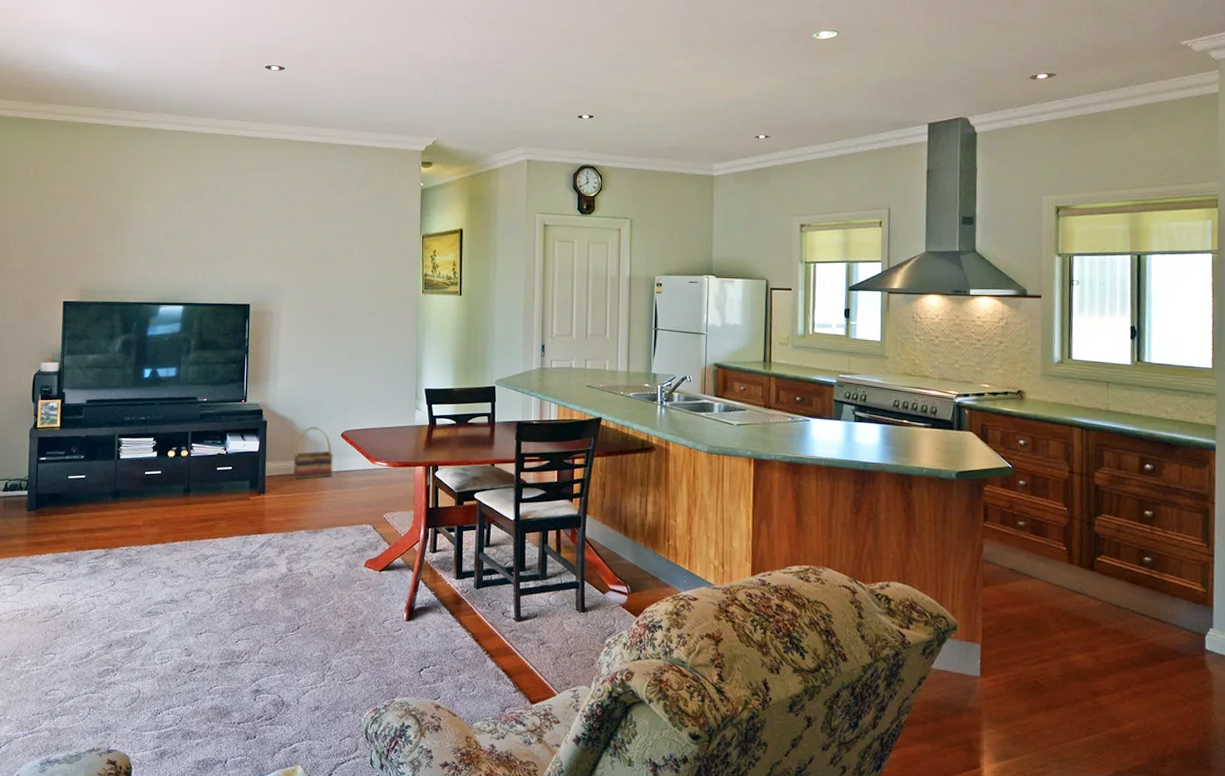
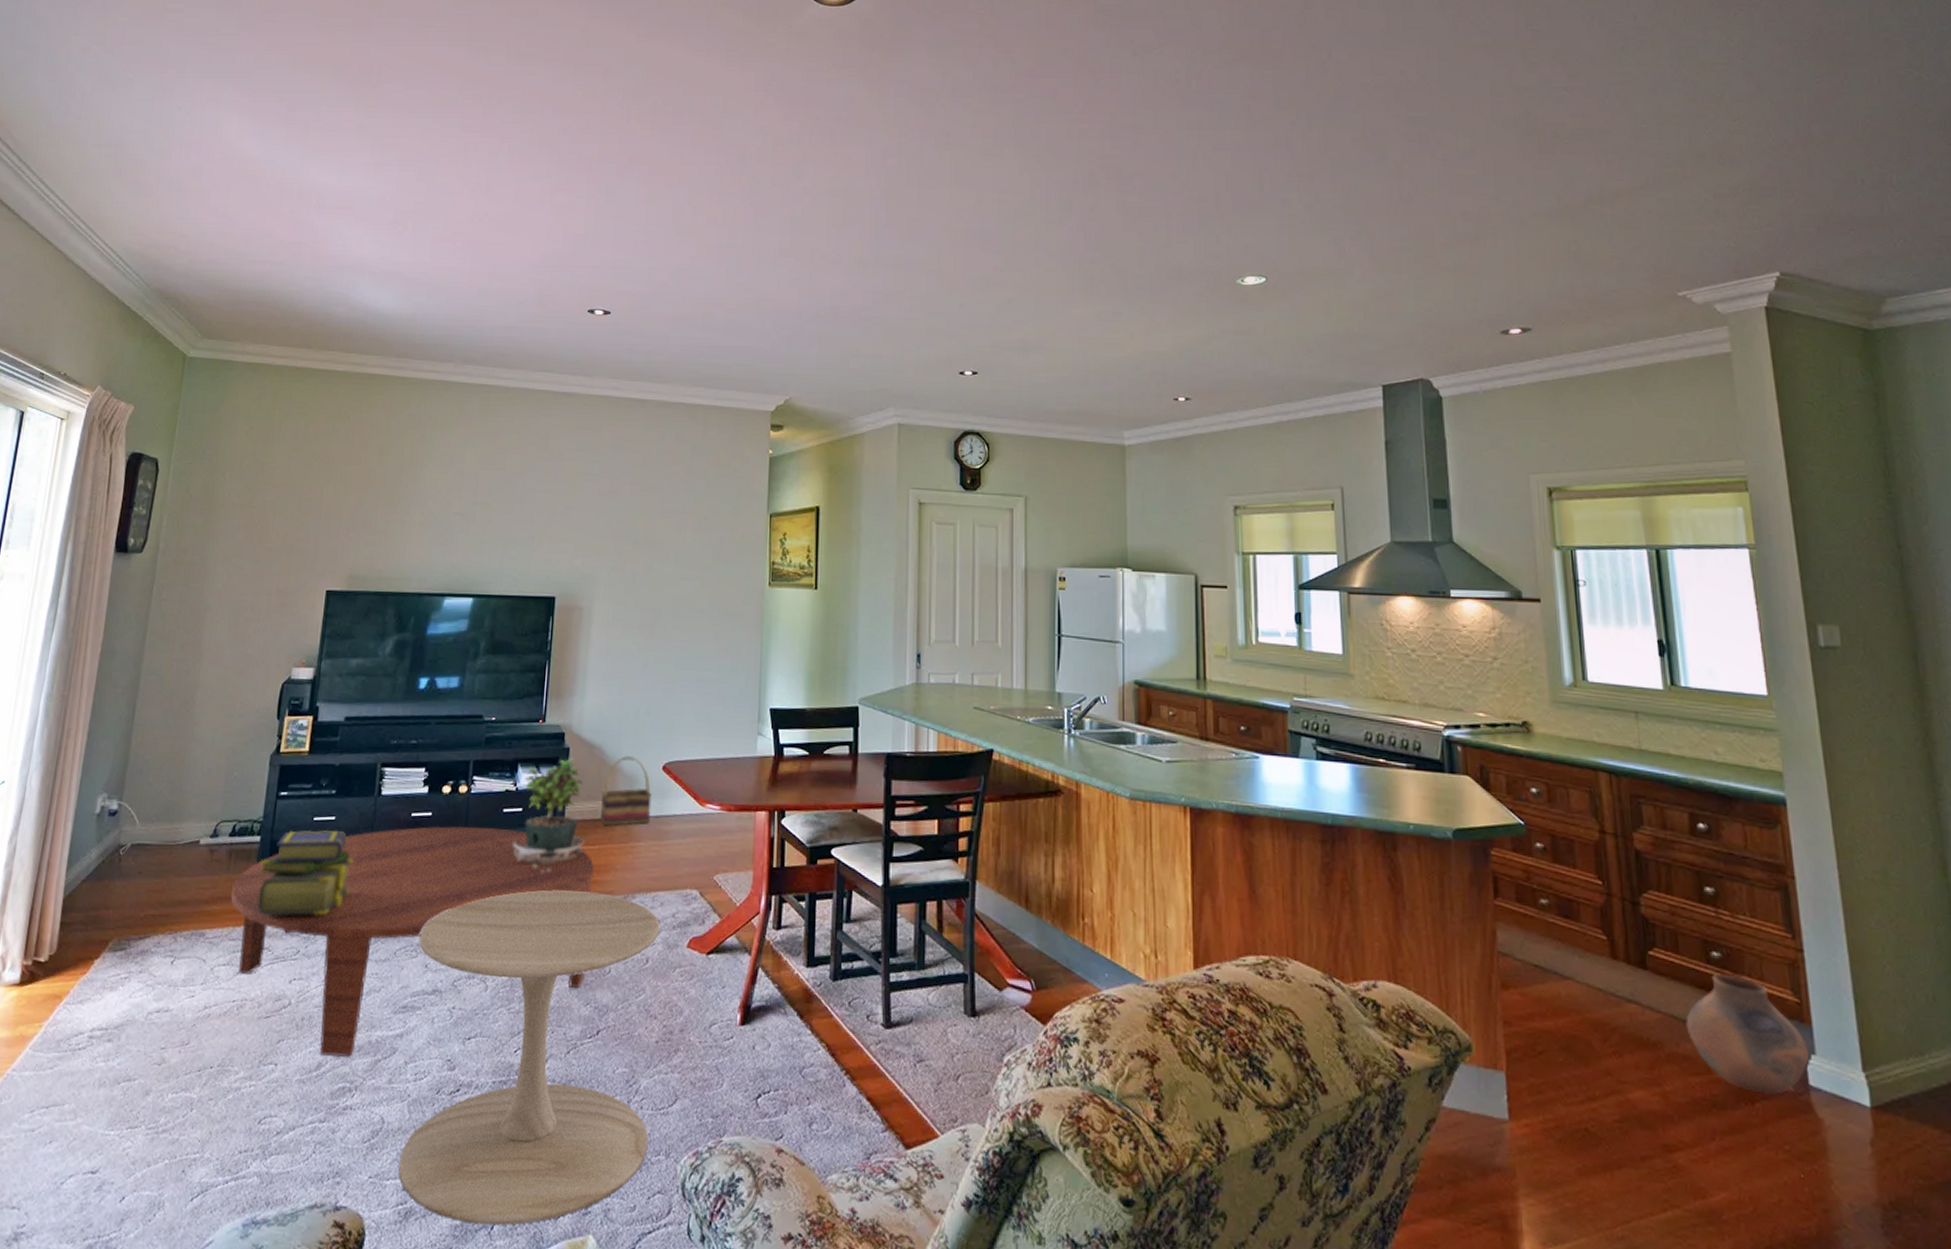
coffee table: none [9,480,291,649] -> present [231,825,595,1058]
stack of books: none [28,485,101,549] -> present [257,830,353,916]
side table: none [153,526,342,761] -> present [398,889,659,1226]
potted plant: none [226,428,282,514] -> present [513,758,584,873]
vase: none [1119,573,1209,656] -> present [1685,974,1810,1095]

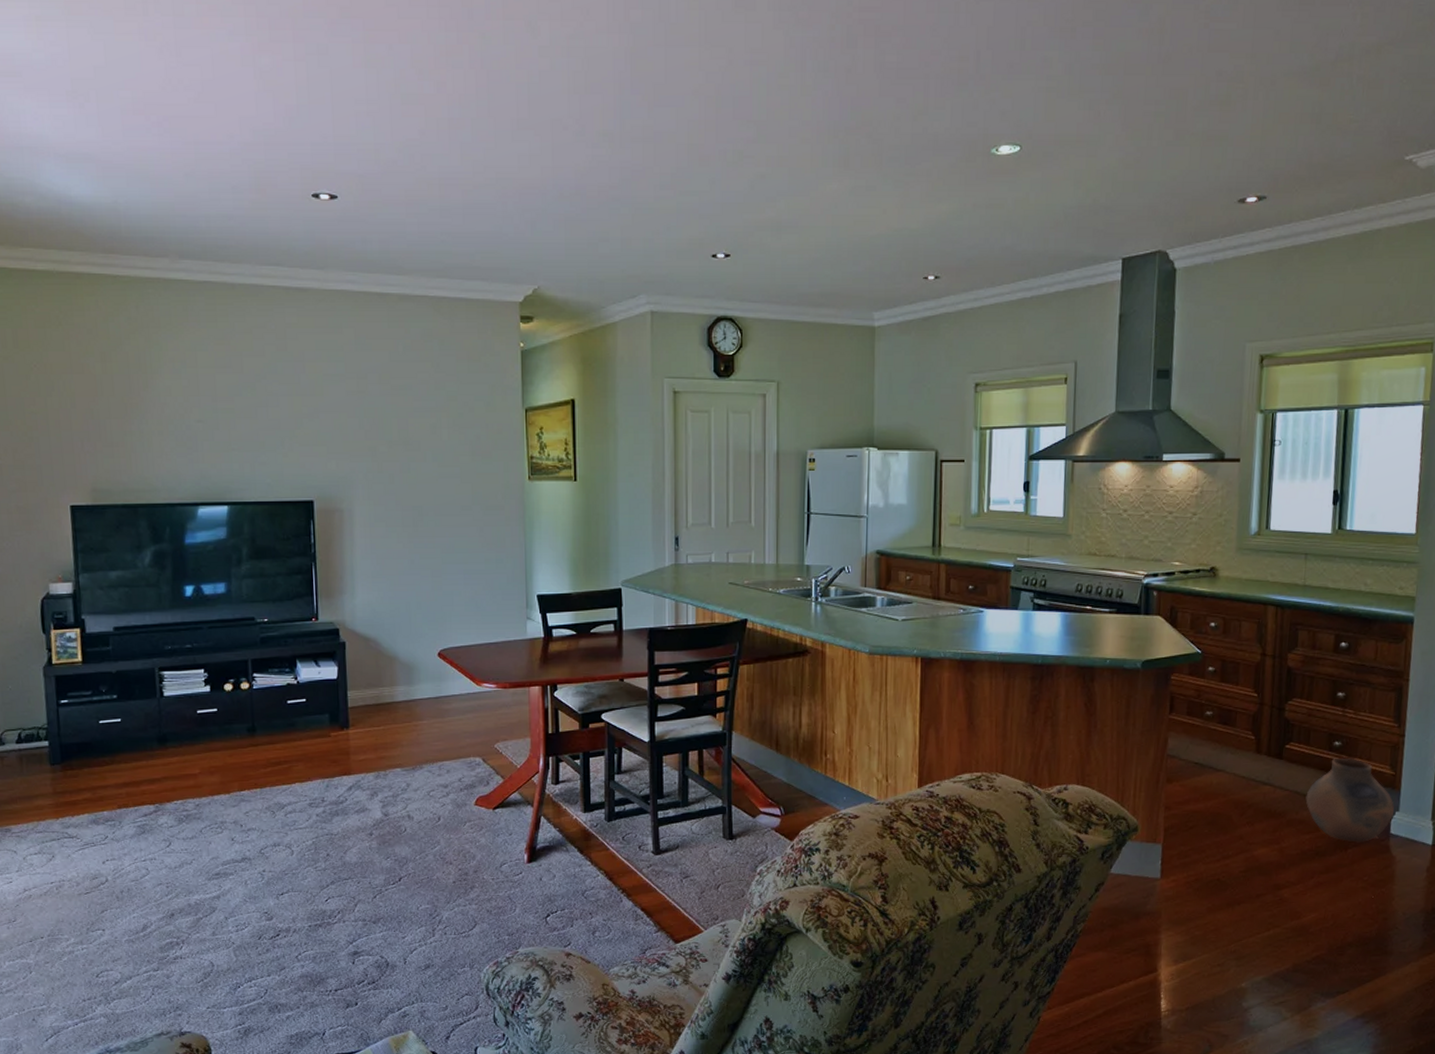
coffee table: present [231,825,595,1058] -> none [29,717,383,920]
stack of books: present [257,830,353,916] -> none [51,730,148,809]
side table: present [398,889,659,1226] -> none [222,765,454,1033]
potted plant: present [513,758,584,873] -> none [300,651,370,753]
basket: present [601,756,652,827] -> none [380,646,431,709]

